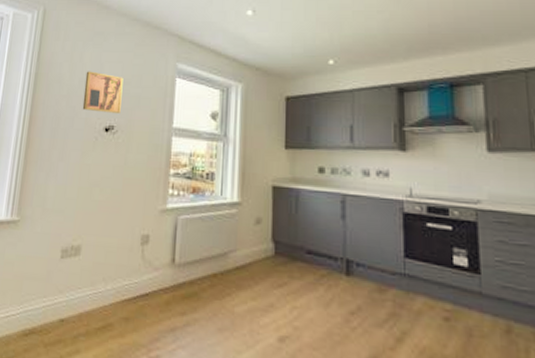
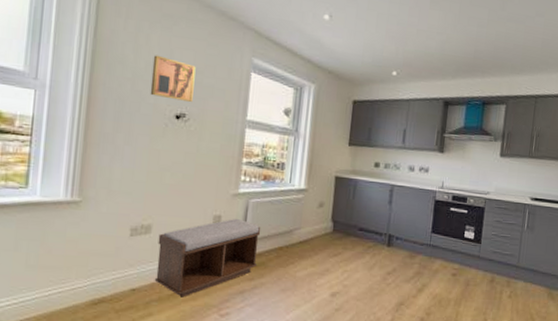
bench: none [82,239,192,333] -> present [154,219,261,298]

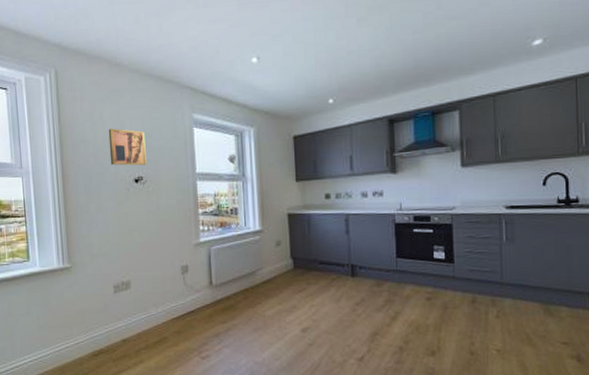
bench: present [154,219,261,298] -> none [137,267,228,344]

